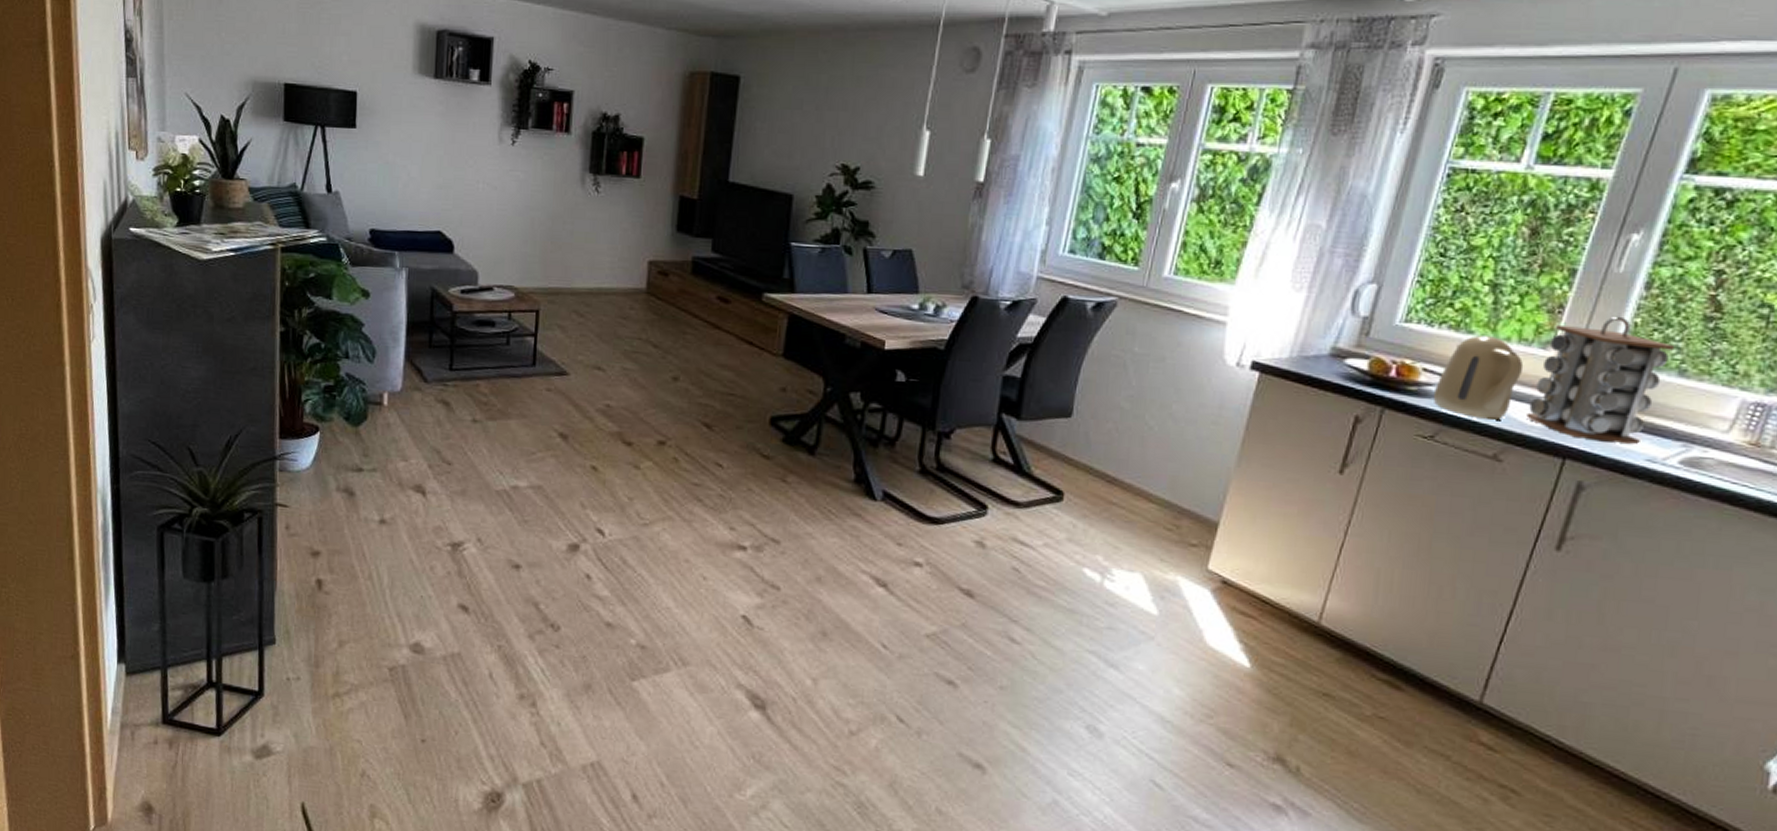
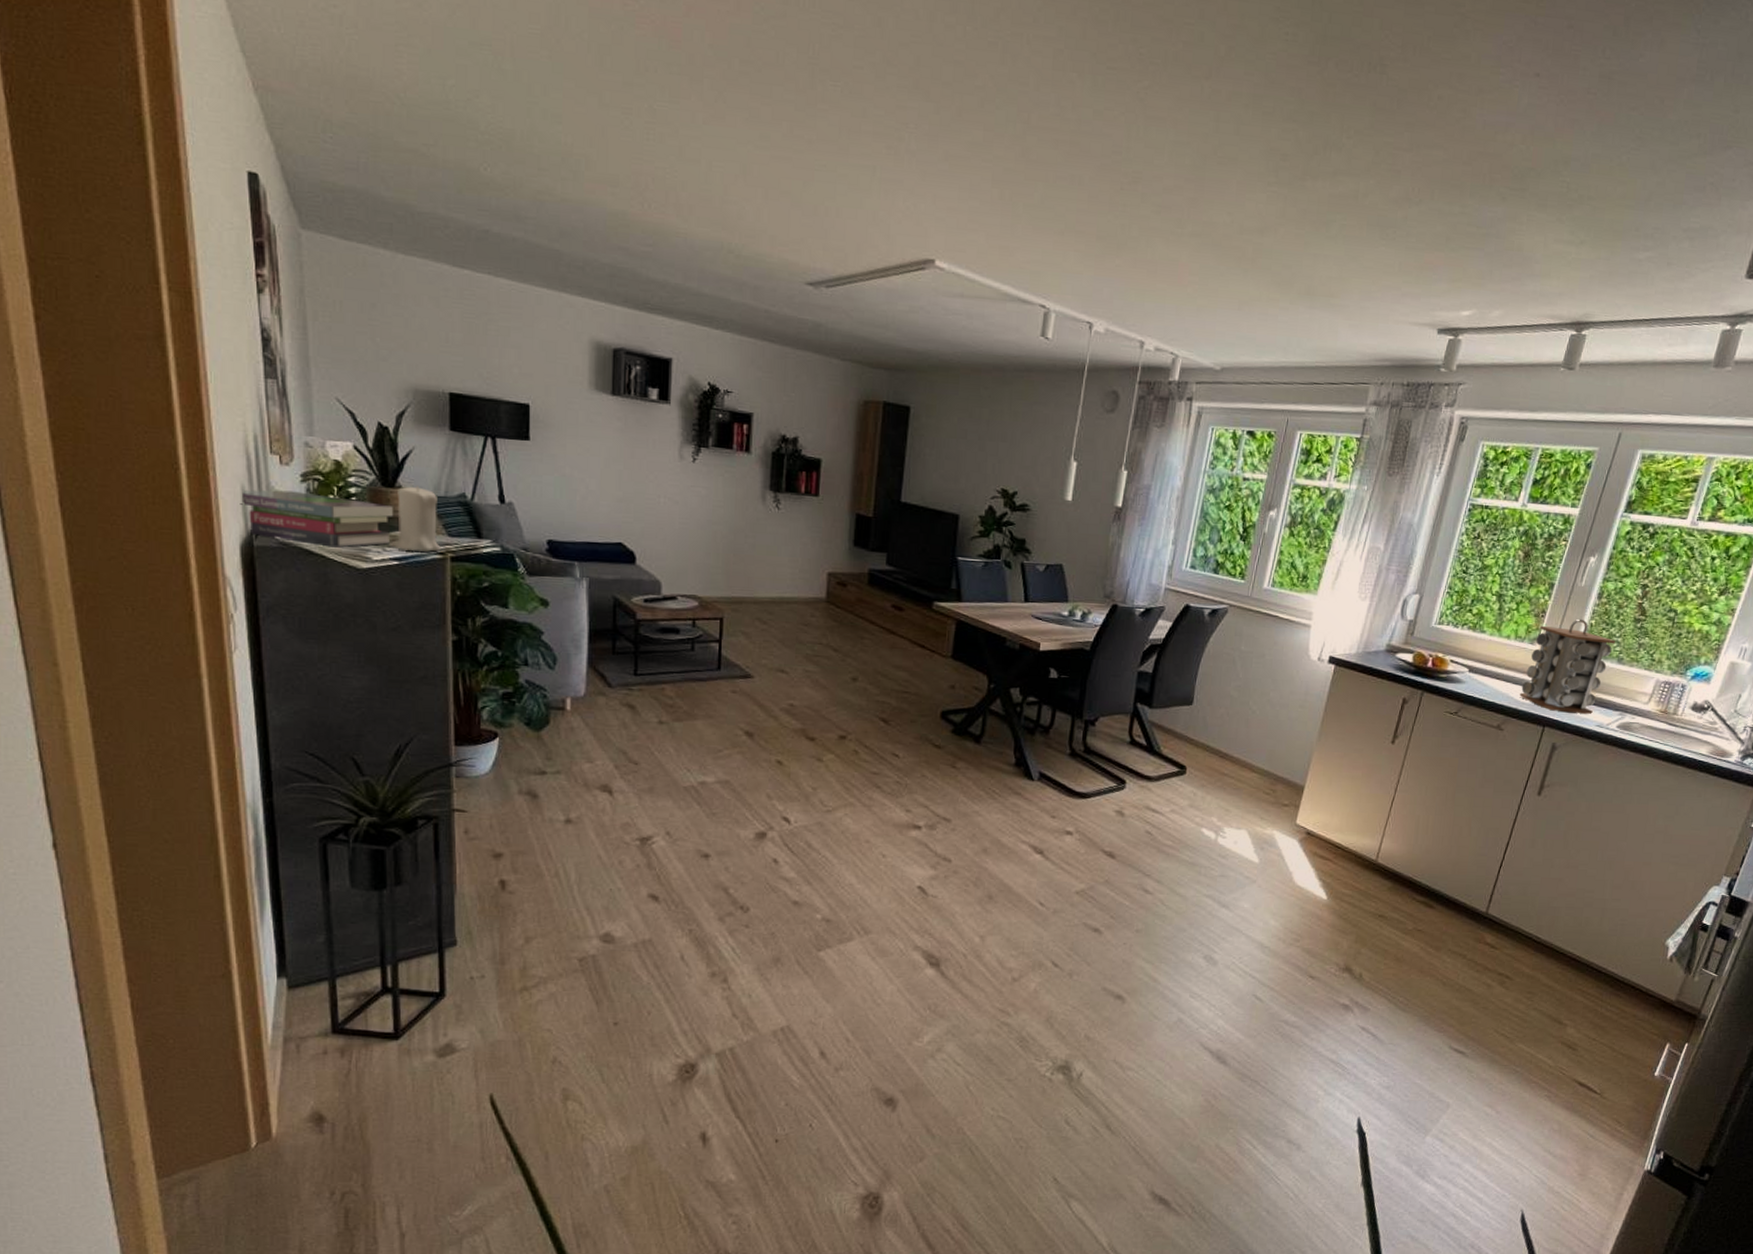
books: none [102,184,231,240] -> present [240,489,393,548]
candle: none [227,176,274,243] -> present [390,485,442,552]
kettle: present [1432,336,1524,421] -> none [1457,634,1519,700]

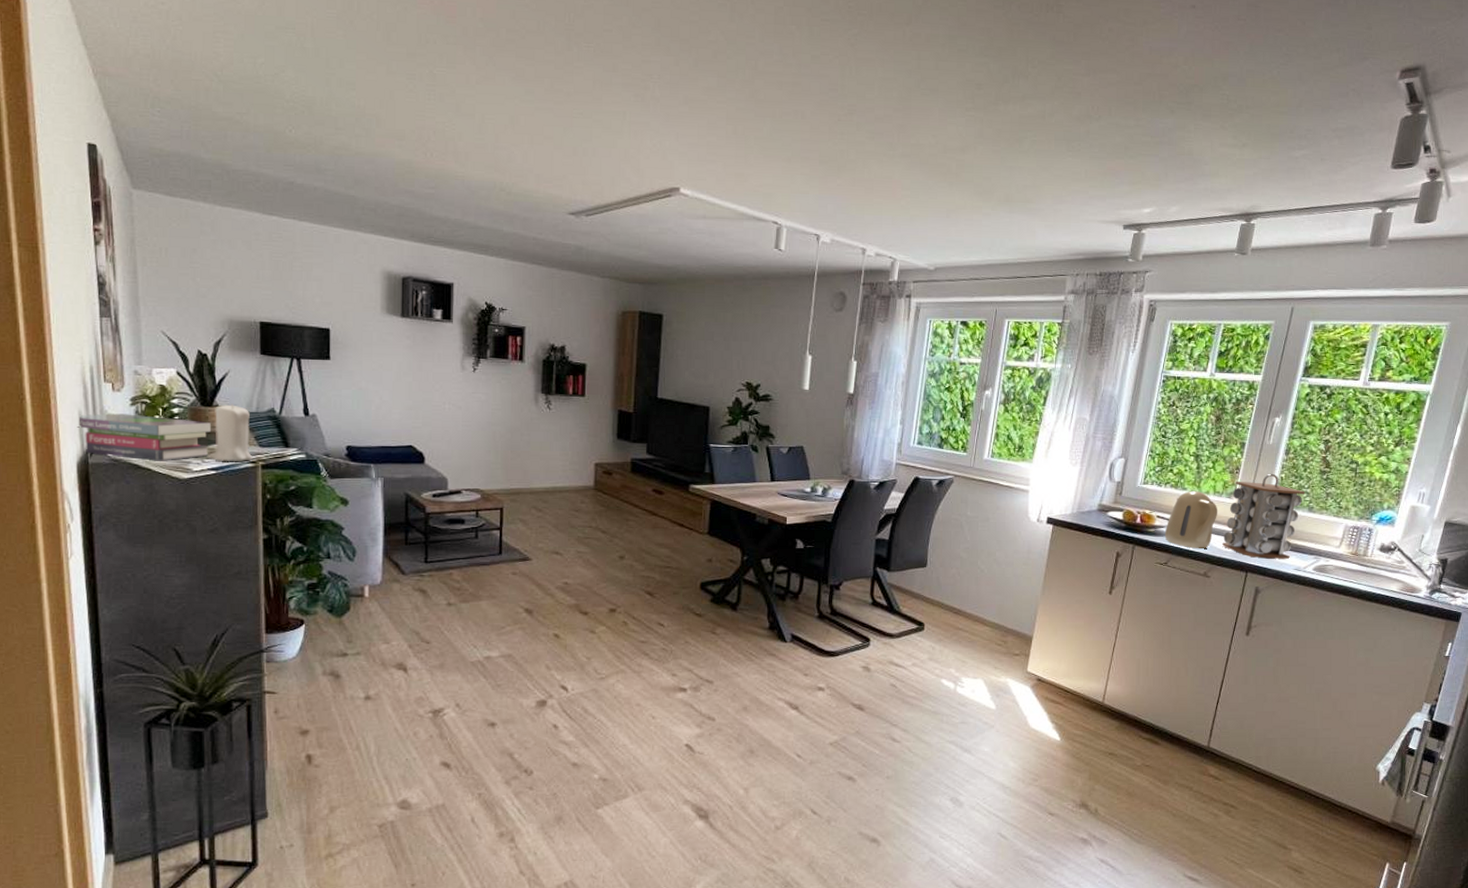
kettle: none [1457,634,1519,700] -> present [1164,491,1218,549]

